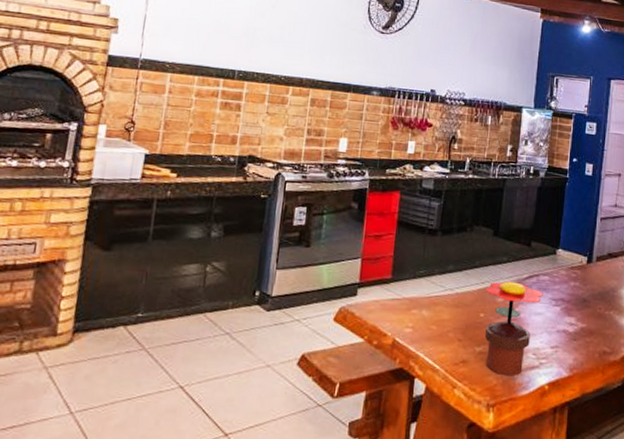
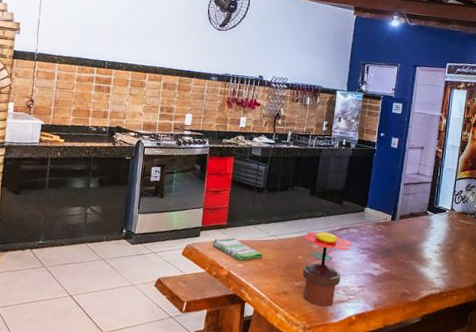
dish towel: none [373,294,437,323] -> present [213,237,263,260]

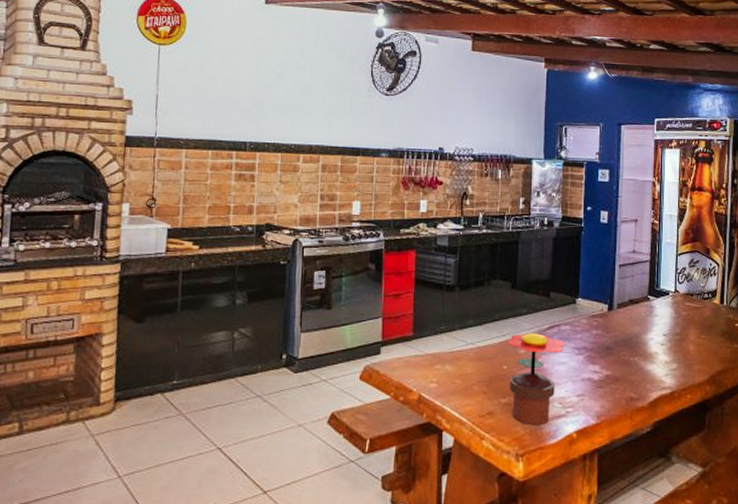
dish towel: present [213,237,263,260] -> none [397,351,460,378]

